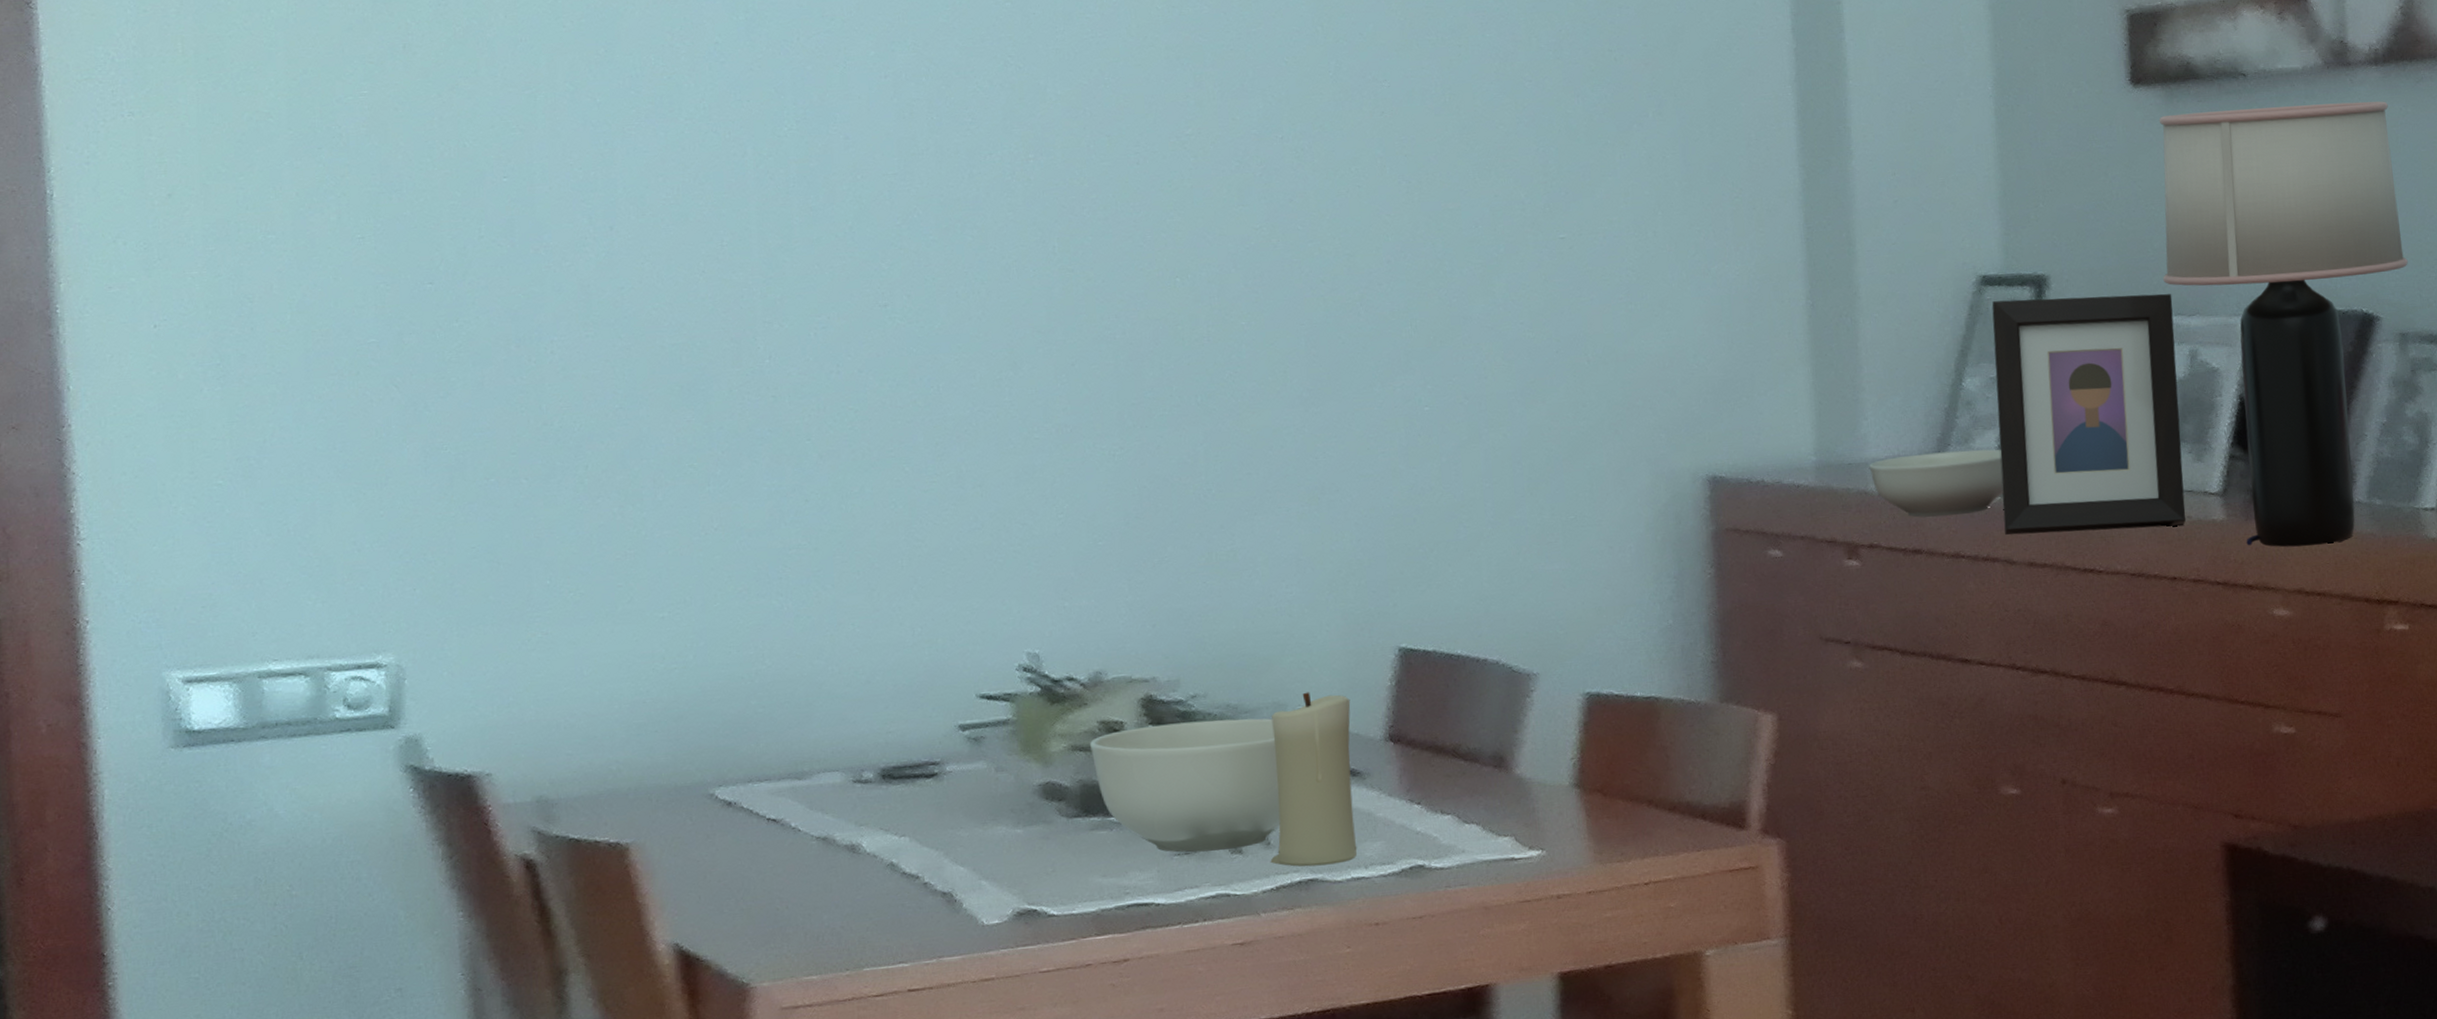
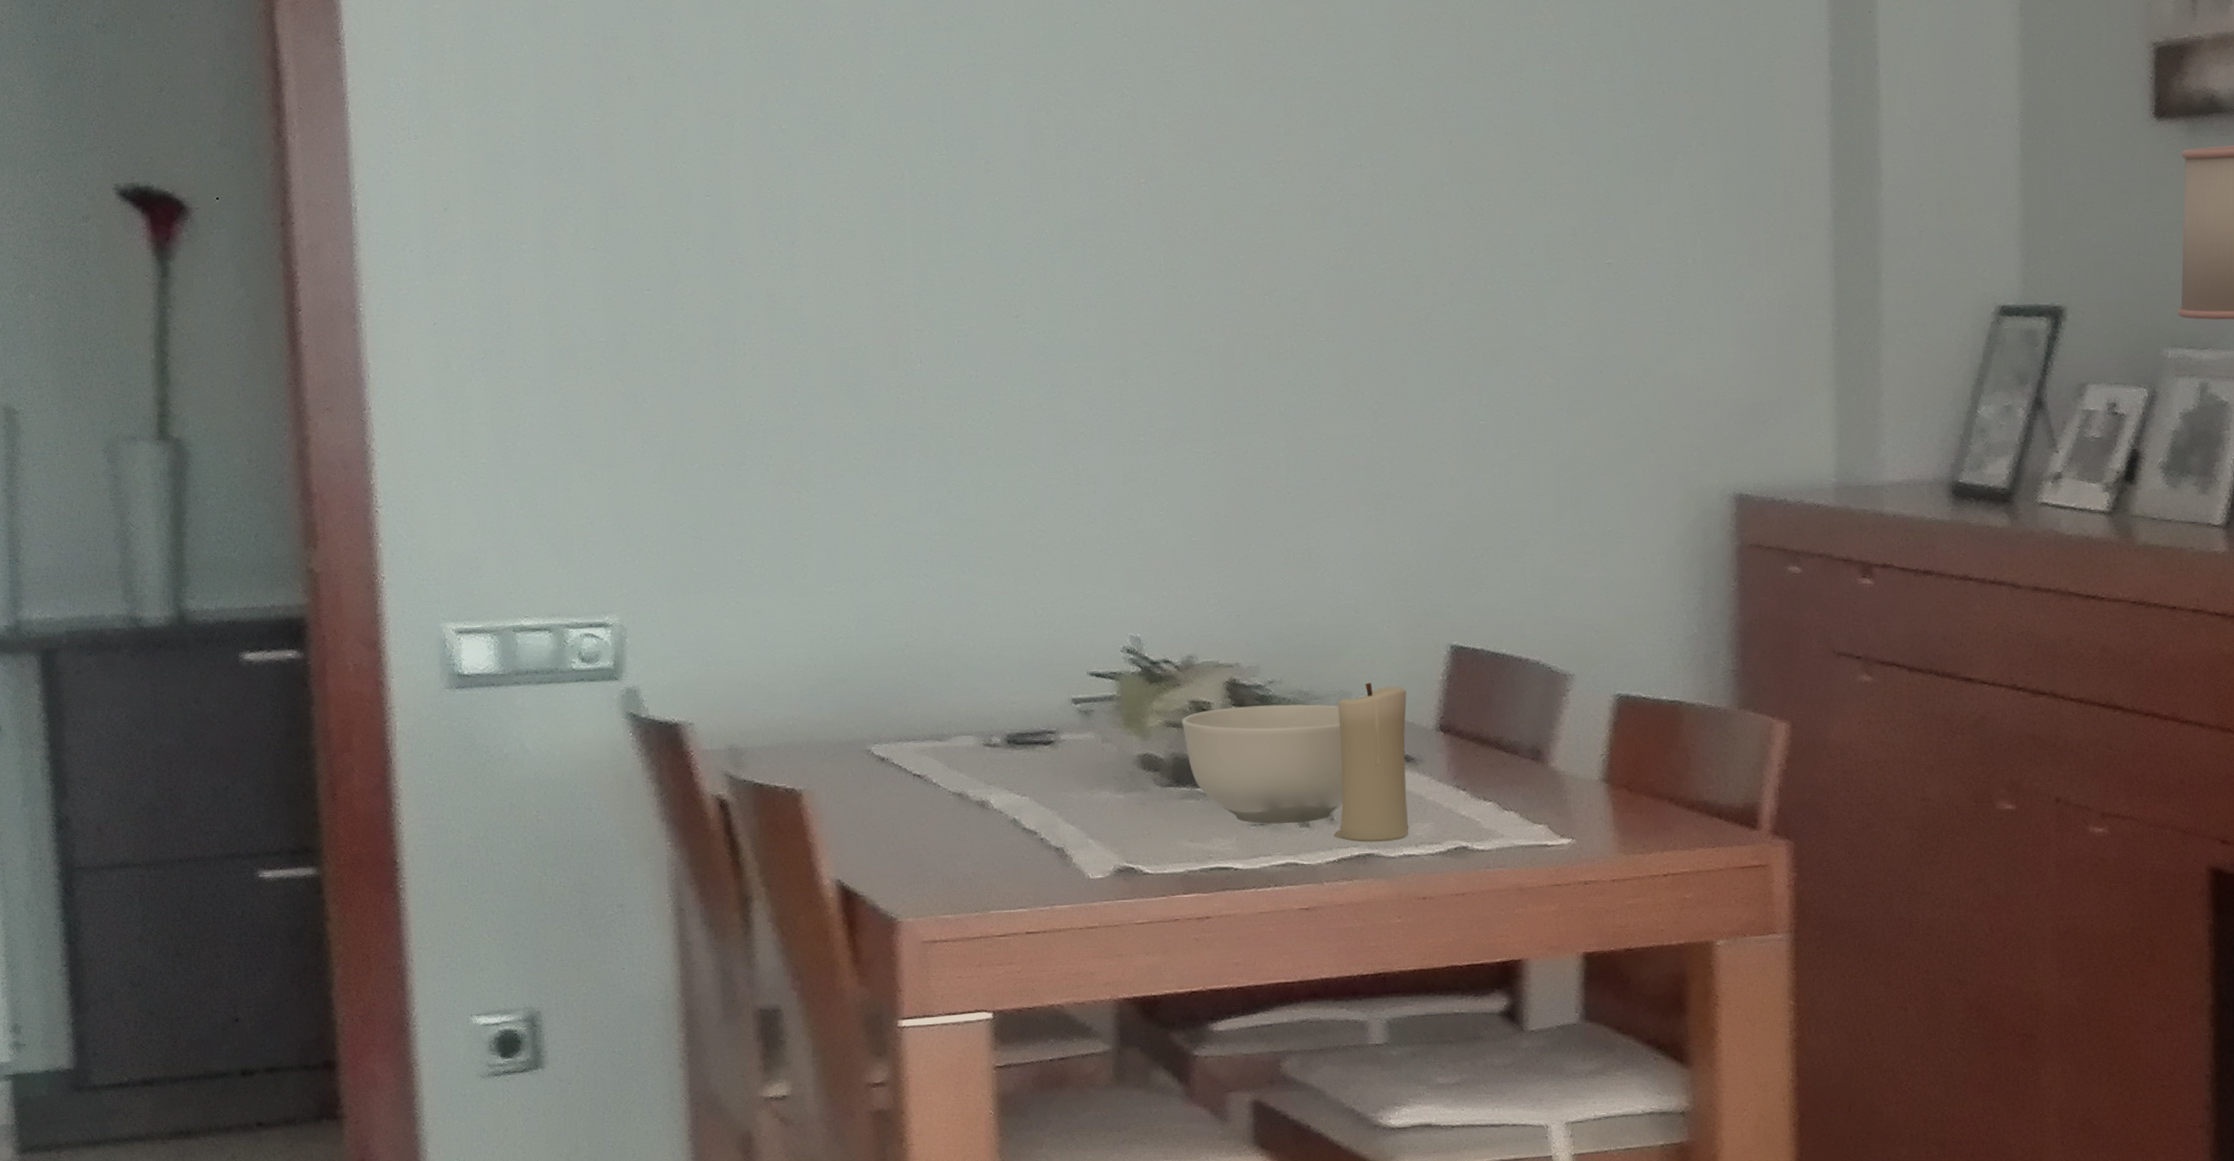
bowl: present [1869,449,2004,518] -> none [1885,475,2013,540]
picture frame: present [1991,293,2186,536] -> none [2009,326,2188,560]

